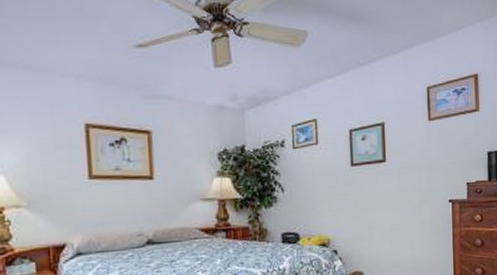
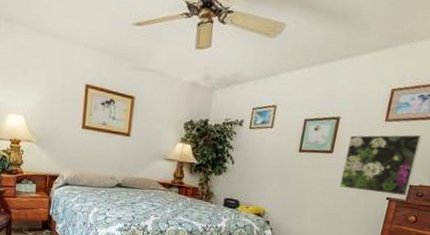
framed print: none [399,129,468,198] -> present [340,134,422,196]

